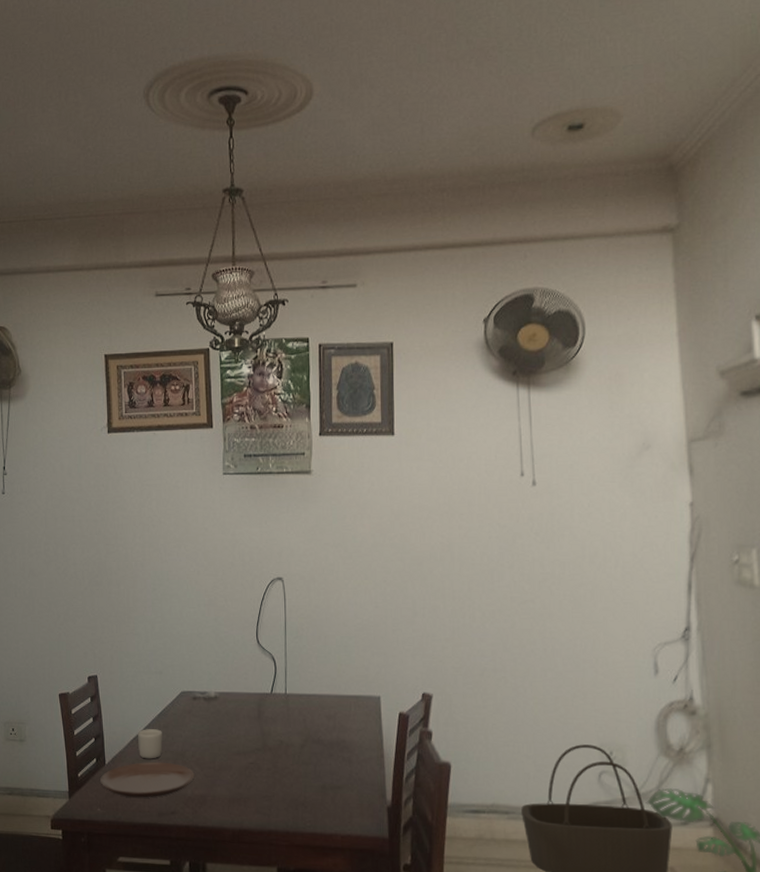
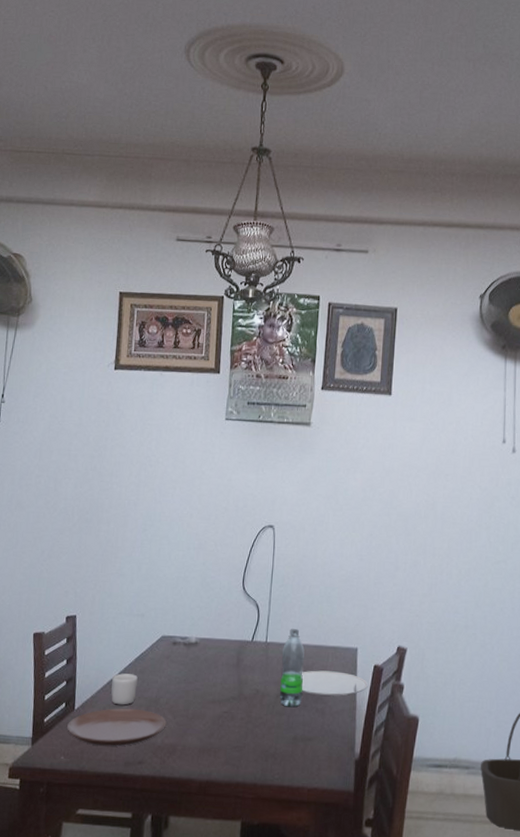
bottle: none [302,680,328,757] -> present [280,629,305,708]
plate: none [325,720,394,745] -> present [301,670,368,696]

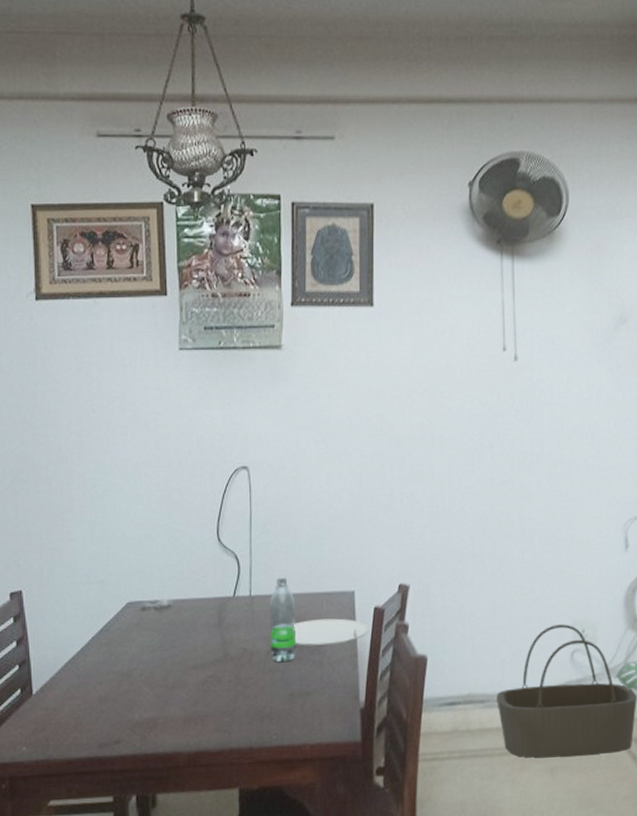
plate: present [67,708,167,746] -> none [26,685,143,730]
cup: present [111,673,138,705] -> none [74,648,104,684]

